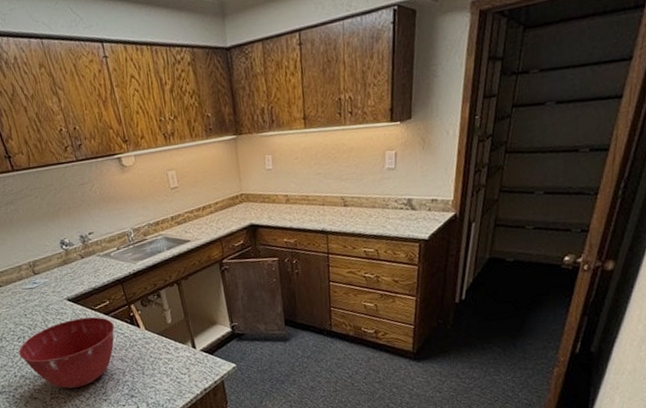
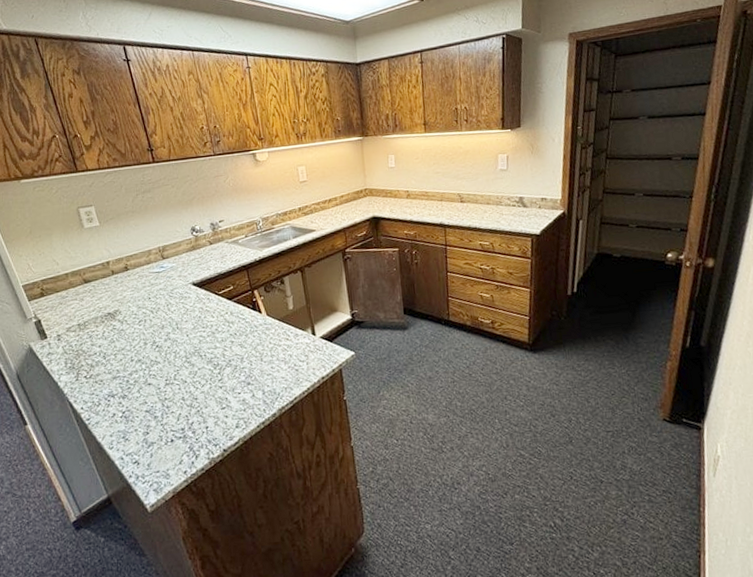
mixing bowl: present [18,317,115,389] -> none [138,301,236,375]

